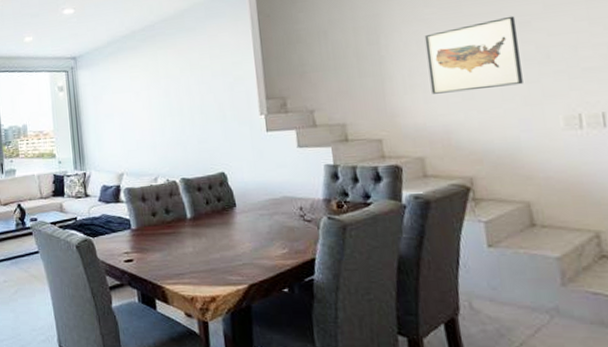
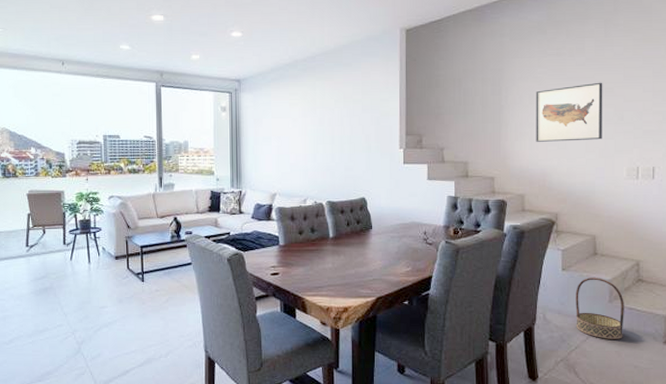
basket: none [511,255,589,334] -> present [576,278,624,339]

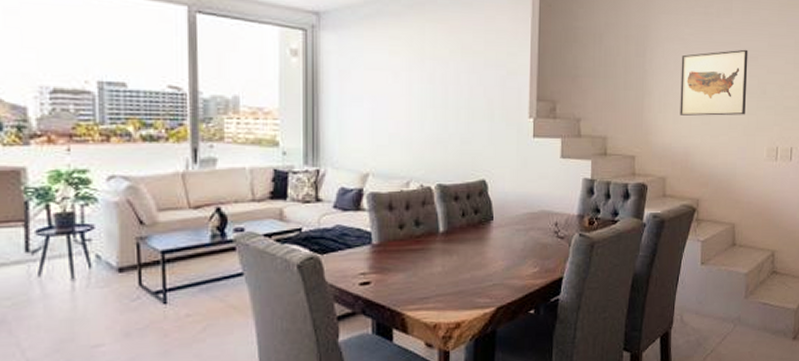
basket: present [576,278,624,339] -> none [712,271,759,340]

